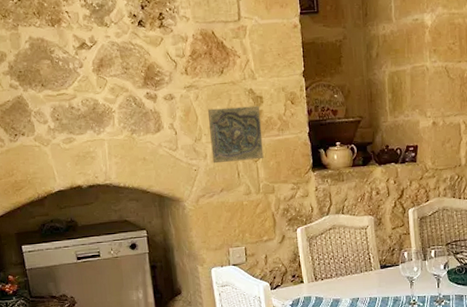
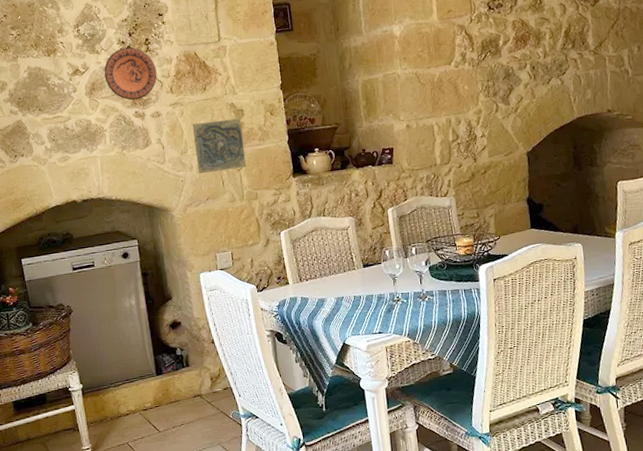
decorative plate: none [113,21,171,80] -> present [104,47,157,101]

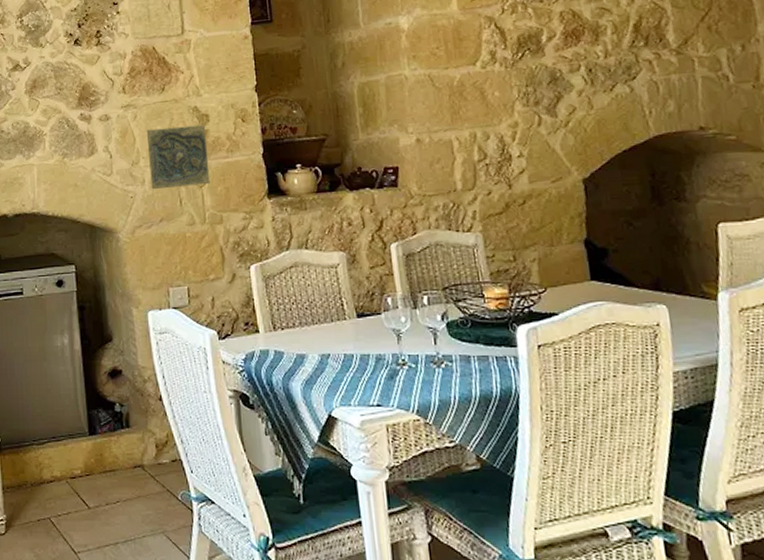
decorative plate: present [104,47,157,101] -> none [47,40,108,101]

